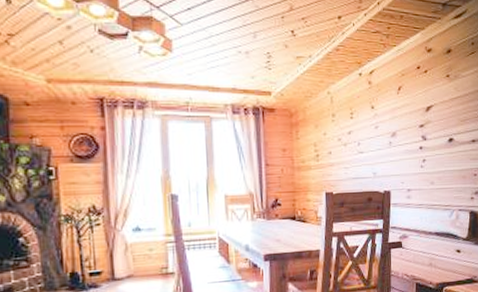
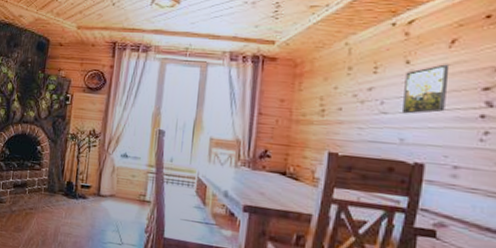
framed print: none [372,108,399,152] -> present [401,64,450,114]

